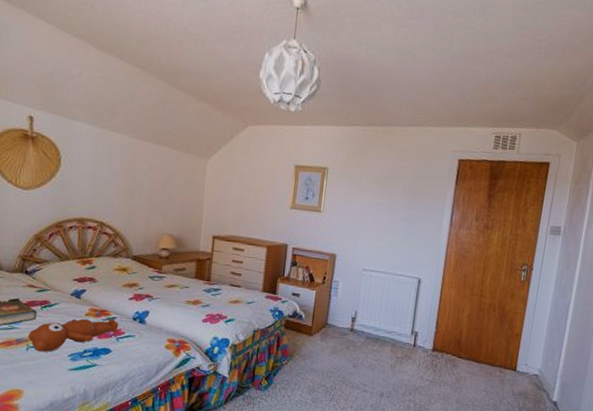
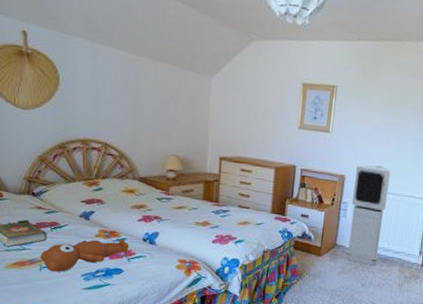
air purifier: none [336,244,382,346] -> present [345,165,392,266]

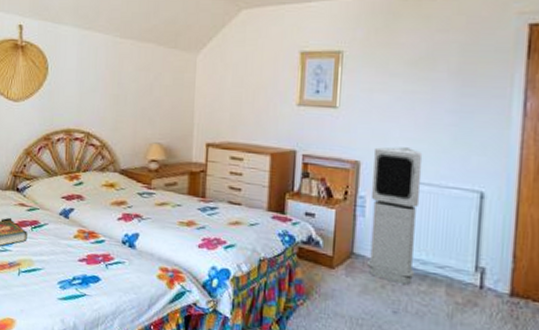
teddy bear: present [40,239,129,272] -> none [19,240,108,278]

